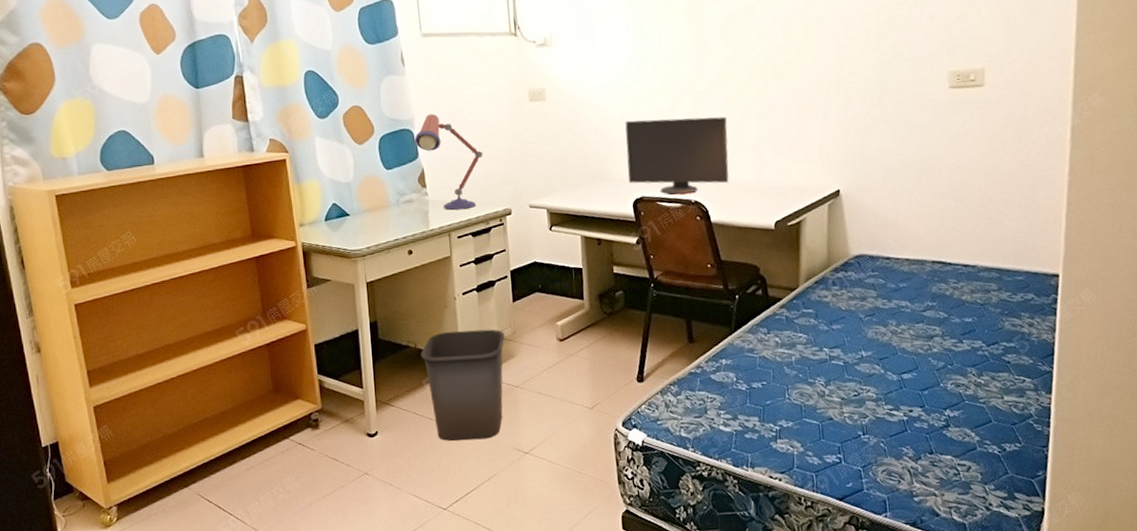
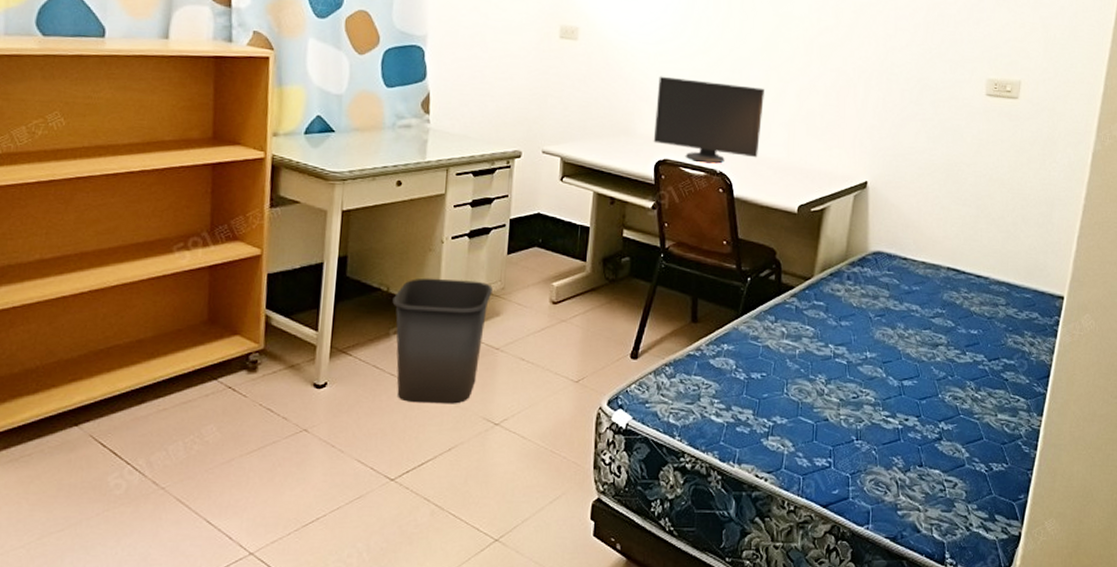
desk lamp: present [414,114,483,210] -> none [424,33,500,145]

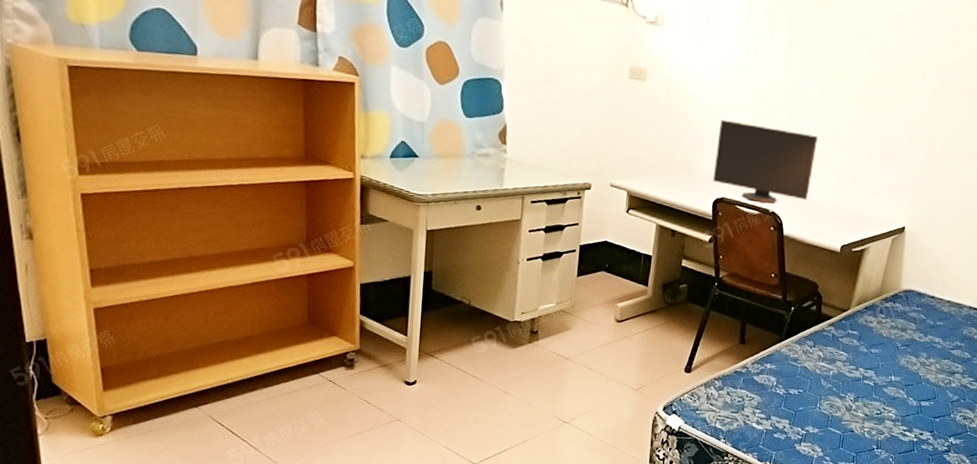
waste bin: present [392,278,493,404] -> none [473,294,564,404]

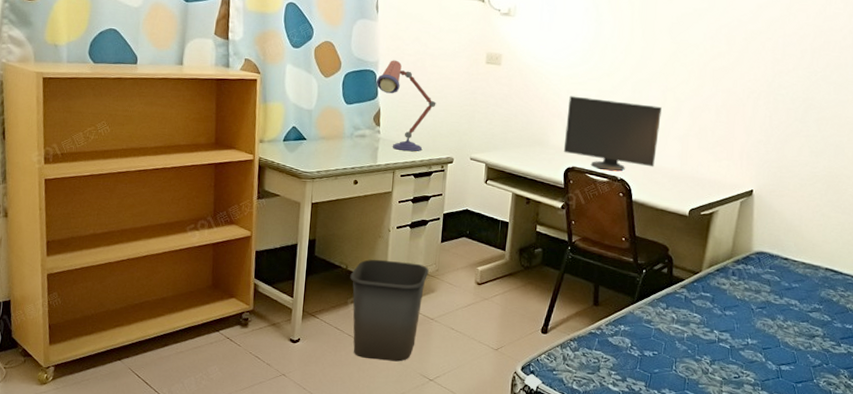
waste bin: none [473,294,564,404] -> present [350,259,429,362]
desk lamp: none [501,68,572,175] -> present [376,60,436,152]

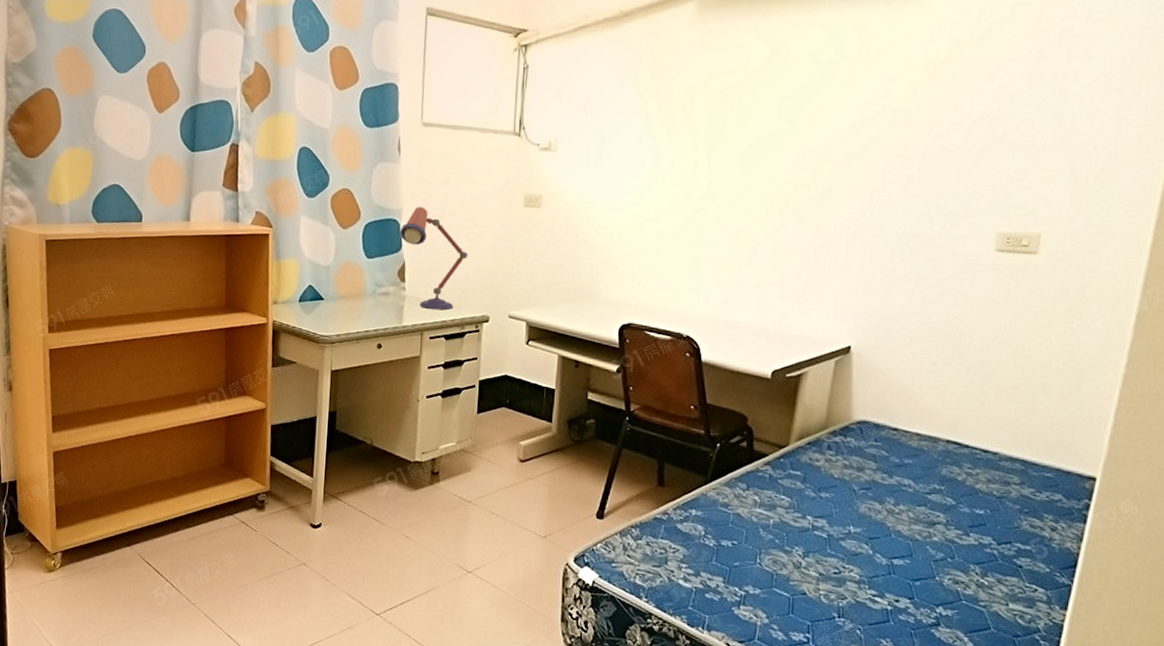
waste bin: present [350,259,429,362] -> none [375,433,464,551]
computer monitor: present [563,96,662,171] -> none [617,240,734,328]

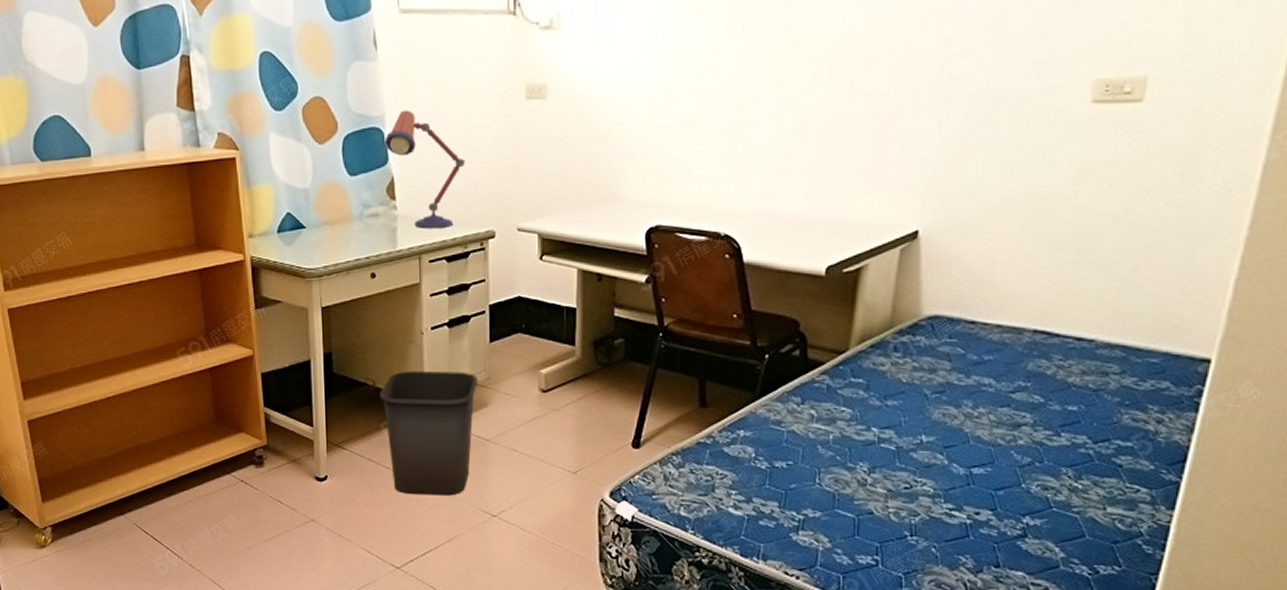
waste bin: none [375,433,464,551] -> present [379,370,478,496]

